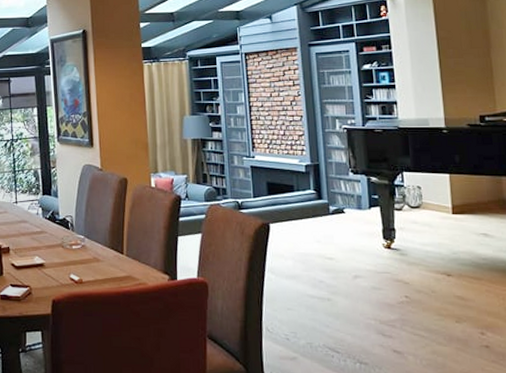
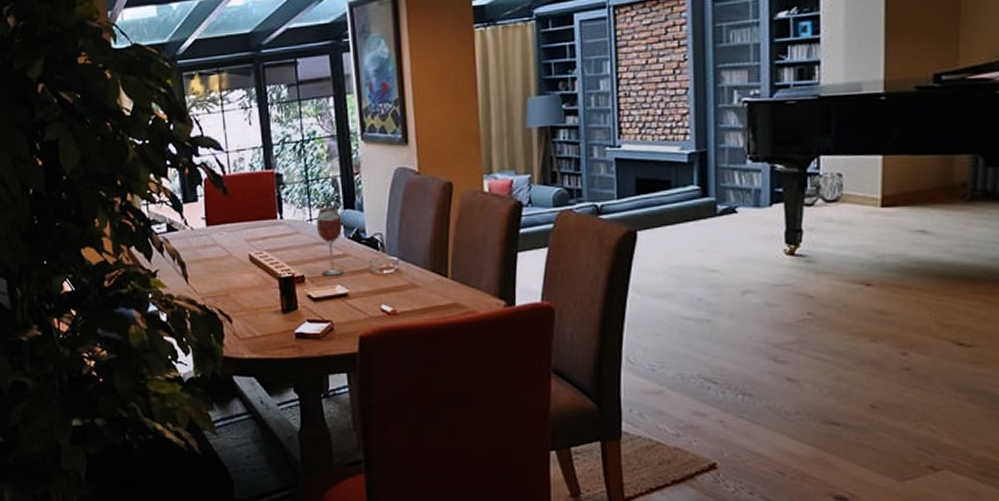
wineglass: none [20,193,42,249] -> present [316,207,343,276]

